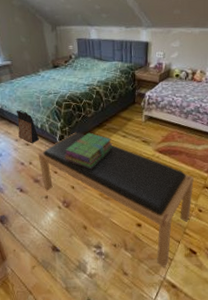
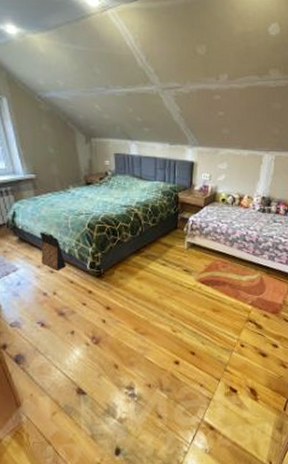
bench: present [39,132,194,268] -> none [65,258,237,409]
stack of books: present [64,132,113,169] -> none [95,259,151,300]

